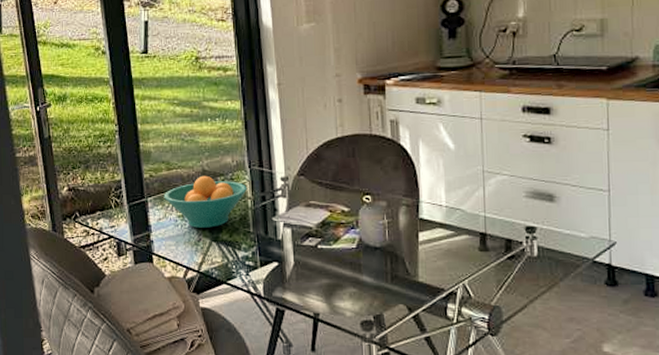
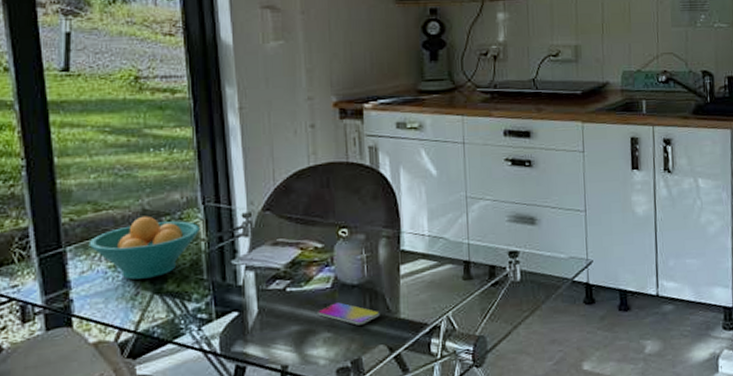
smartphone: none [343,262,400,284] -> present [316,302,380,325]

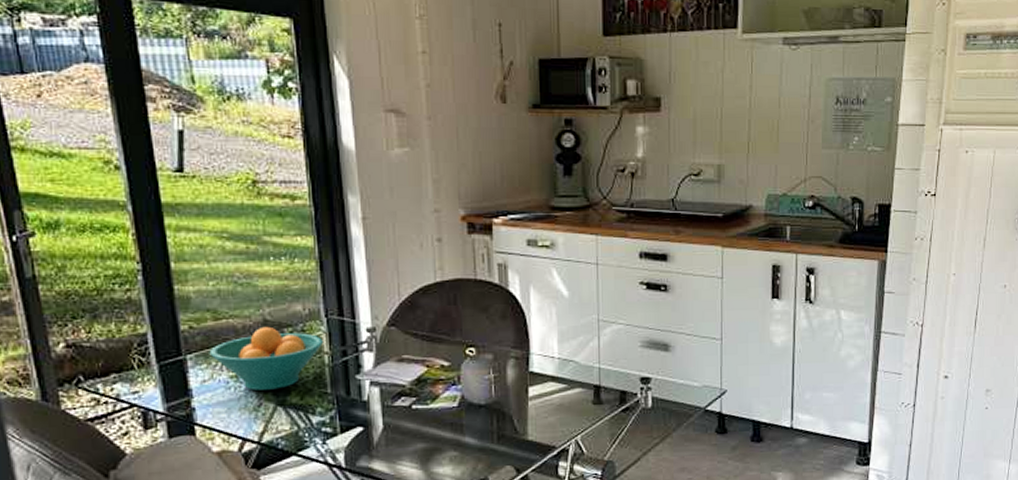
smartphone: present [316,302,380,325] -> none [443,422,507,445]

